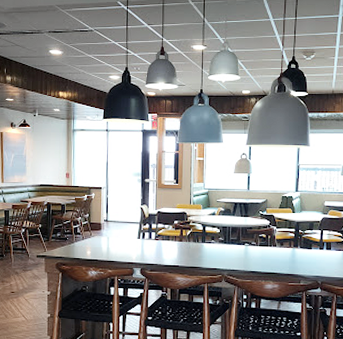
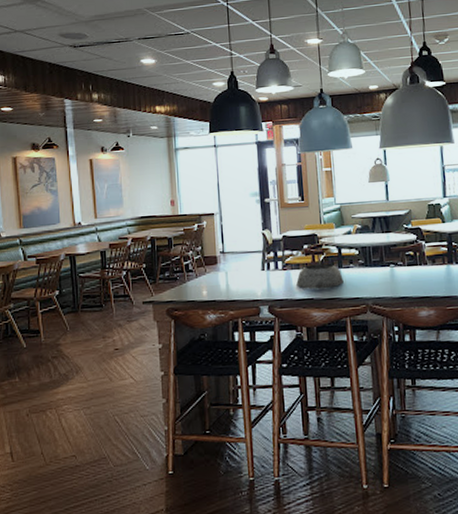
plant pot: none [166,237,205,258] -> present [296,263,344,289]

